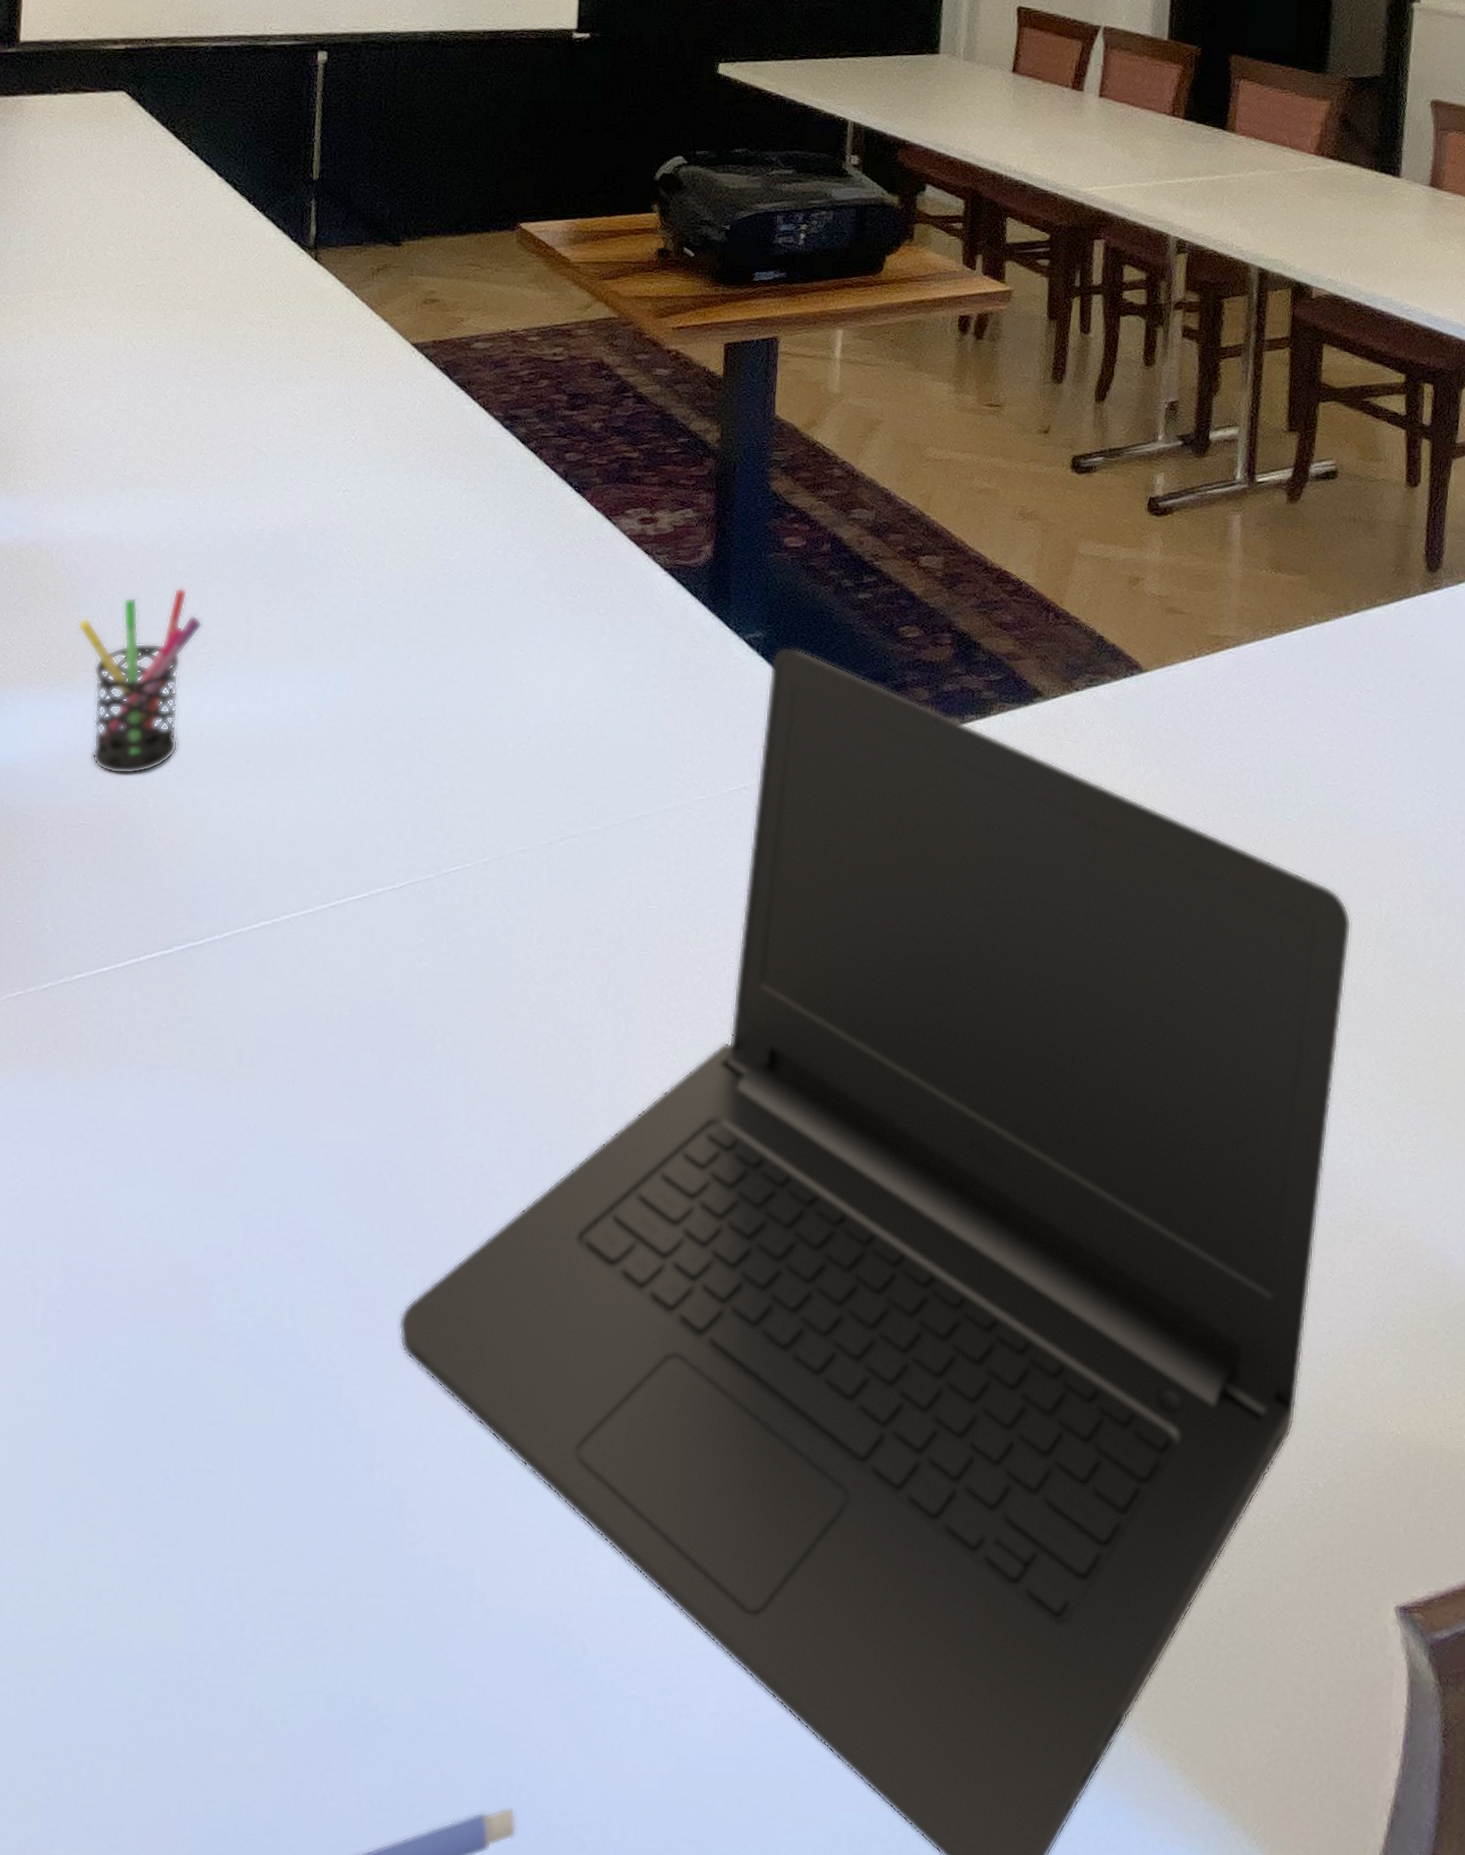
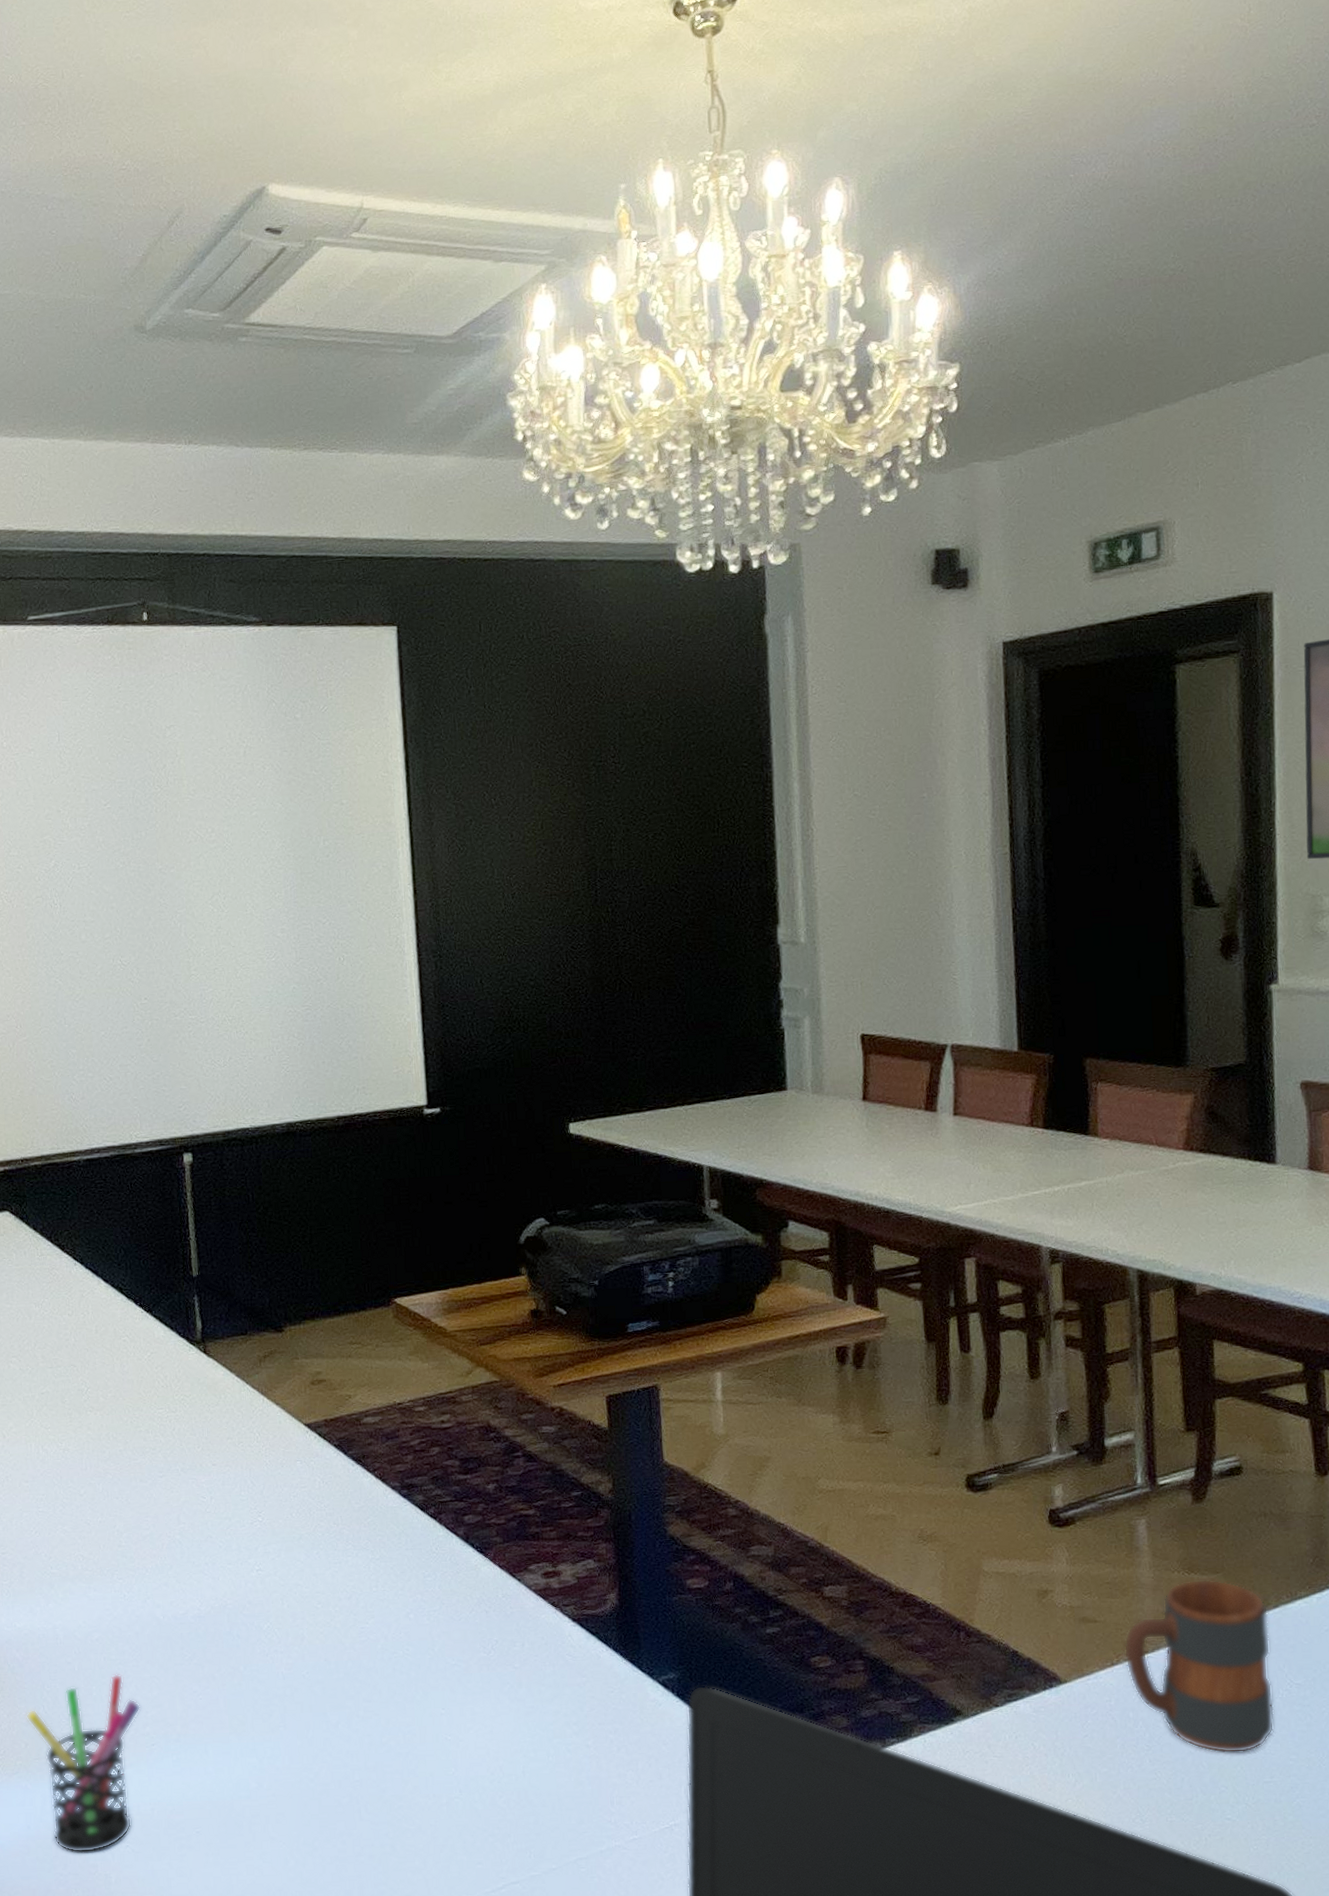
mug: none [1206,578,1348,755] -> present [1123,1579,1275,1754]

